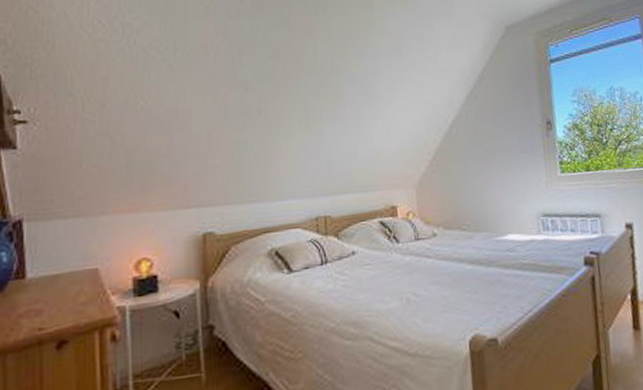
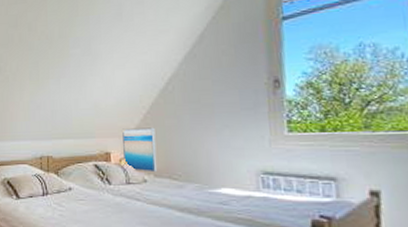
wall art: none [408,175,447,225] -> present [122,127,158,173]

